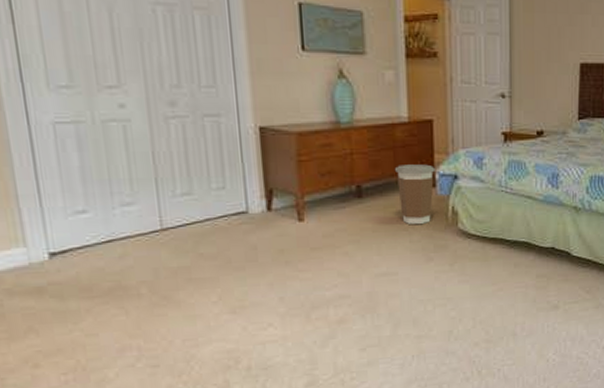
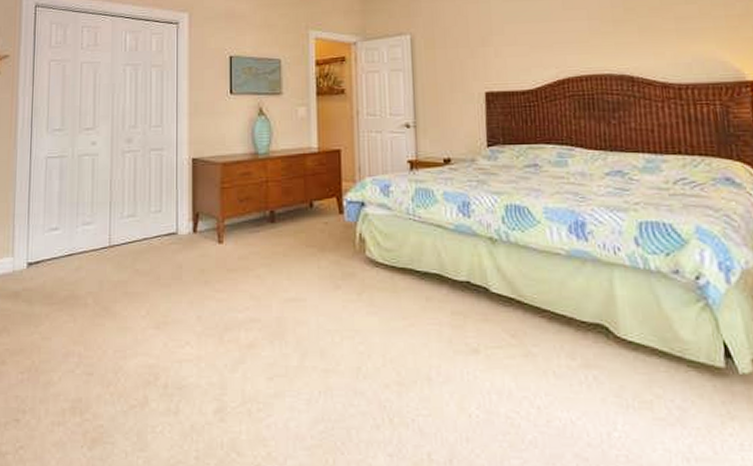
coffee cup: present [395,164,435,224] -> none [306,191,343,250]

